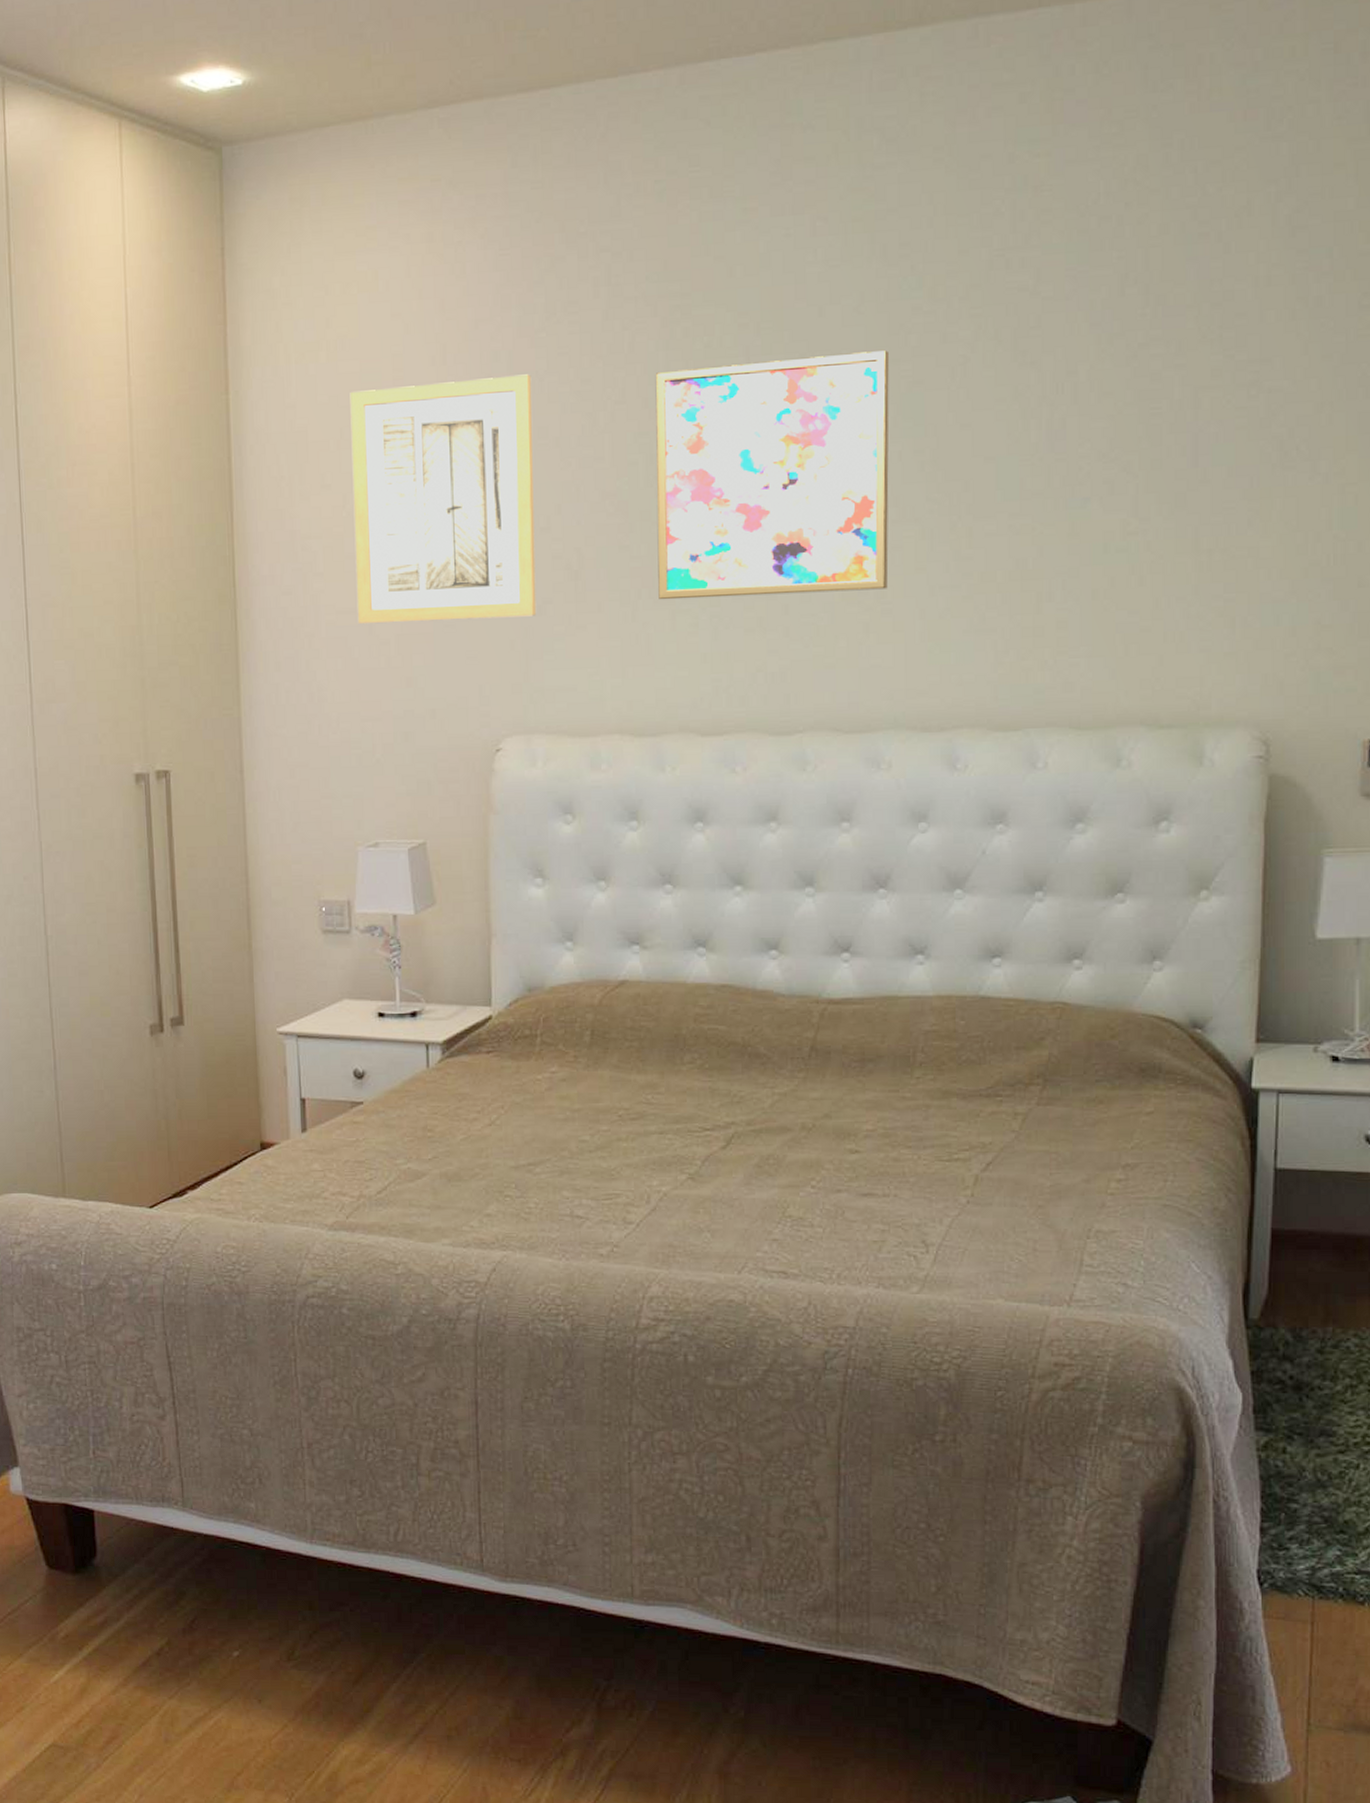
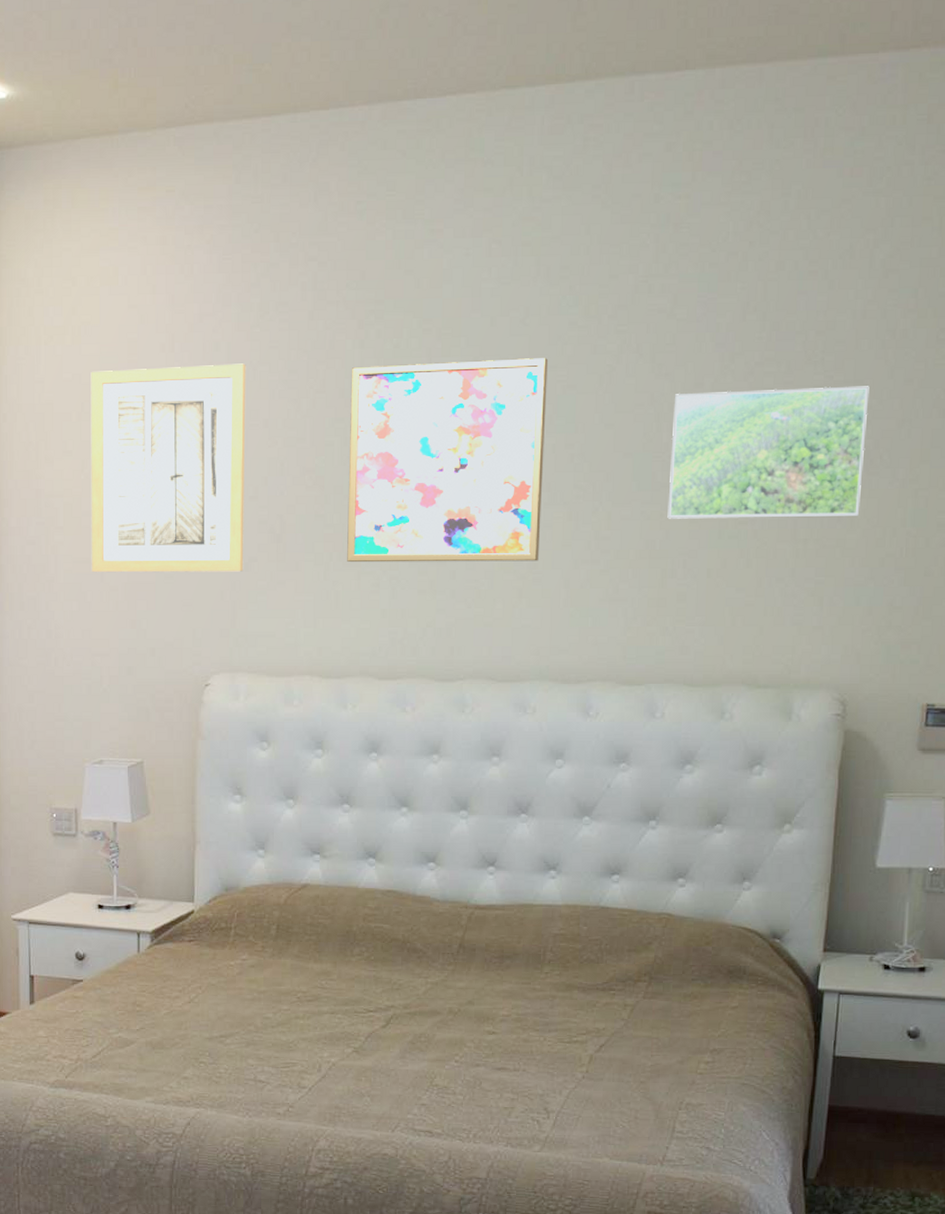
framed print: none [1040,365,1279,533] -> present [667,386,870,519]

